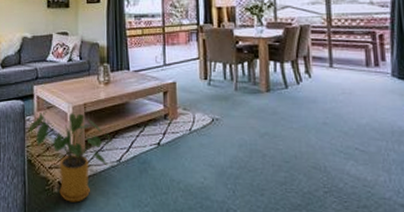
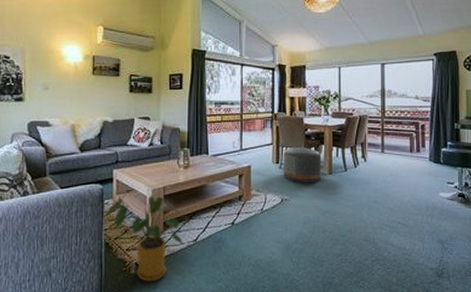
pouf: none [211,62,258,102] -> present [283,148,322,183]

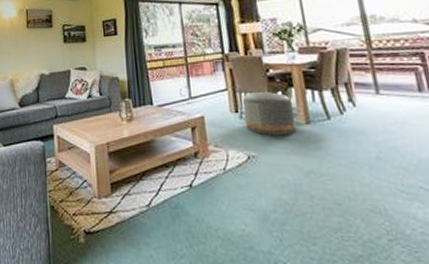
house plant: present [107,195,189,282] -> none [50,152,139,254]

